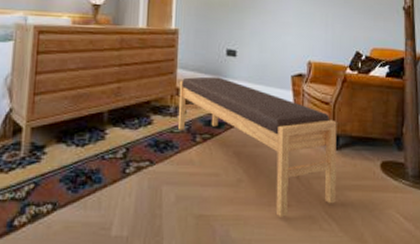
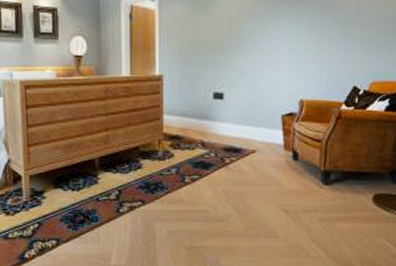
bench: present [177,76,337,217] -> none [166,120,329,247]

